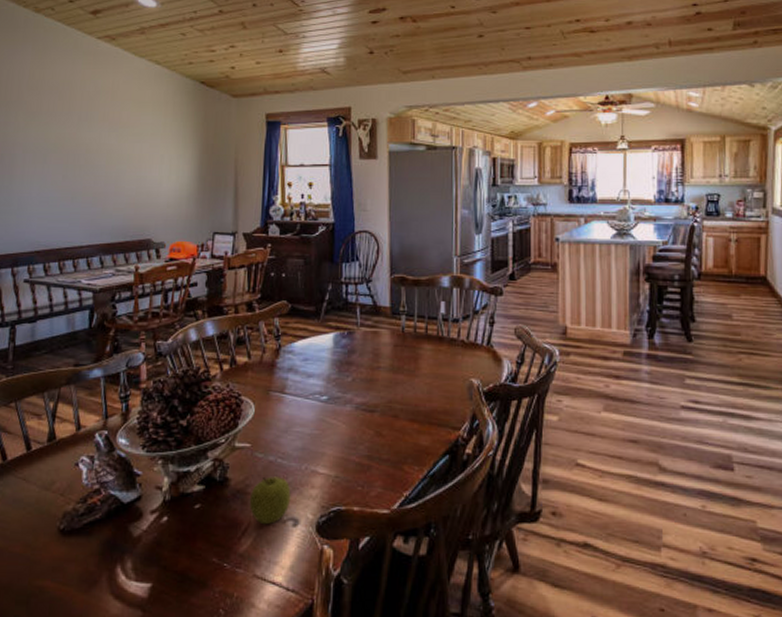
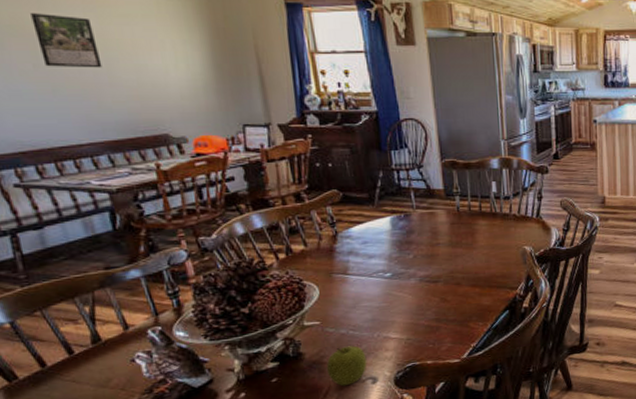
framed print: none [70,134,113,179] -> present [31,13,102,68]

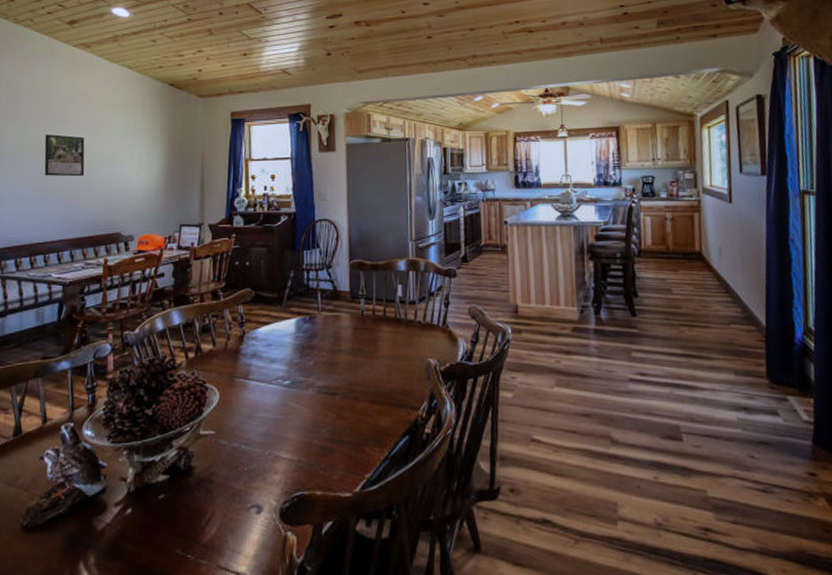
fruit: present [326,345,367,387] -> none [213,463,255,513]

